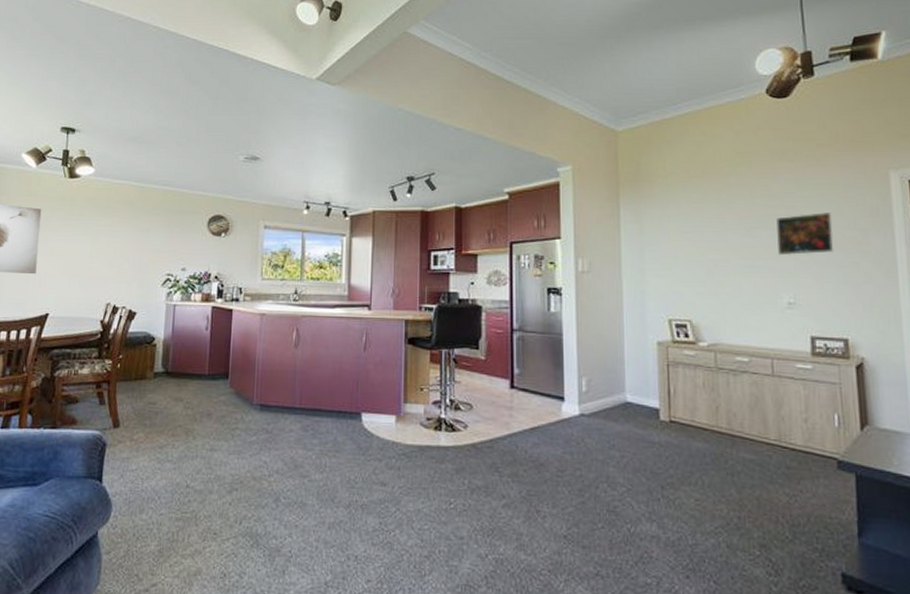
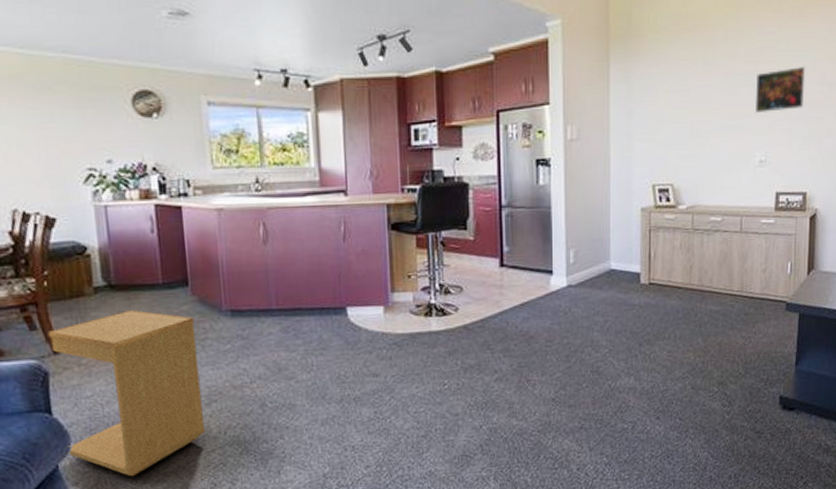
side table: none [106,395,229,554] -> present [48,309,206,477]

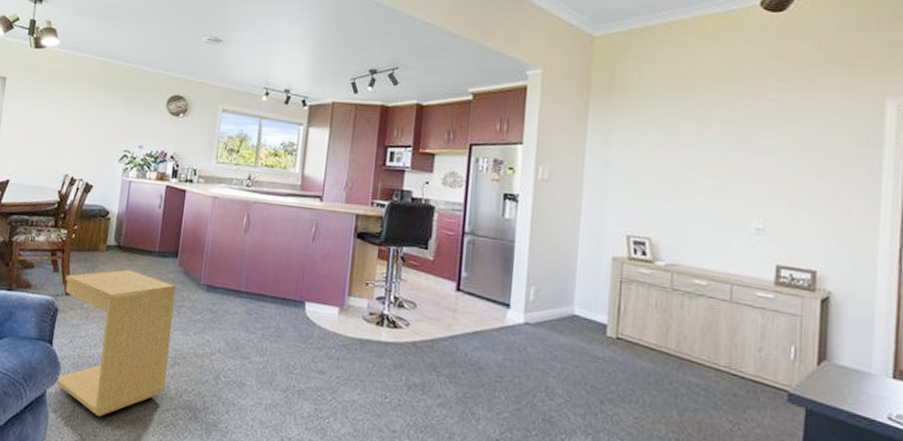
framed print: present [755,67,806,114] -> none [752,137,816,181]

